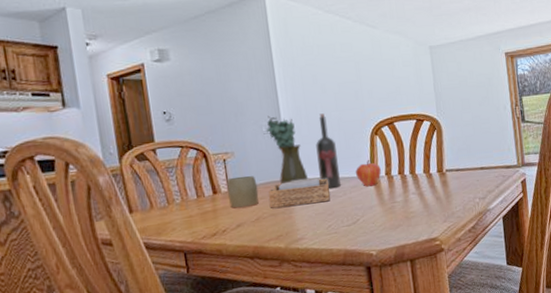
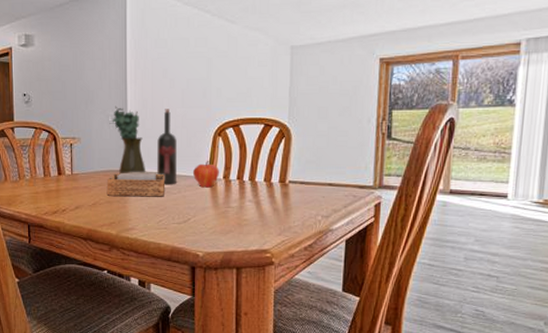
mug: present [226,175,259,210] -> none [70,162,98,192]

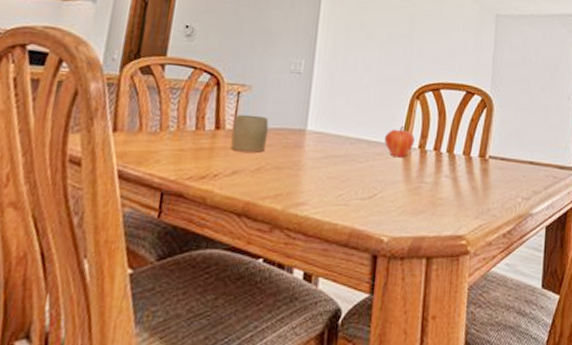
mug: none [70,162,98,192] -> present [230,114,269,154]
napkin holder: present [106,172,166,197] -> none [276,132,352,166]
vase: present [113,106,145,174] -> none [295,53,330,135]
wine bottle: present [157,109,177,185] -> none [342,63,369,152]

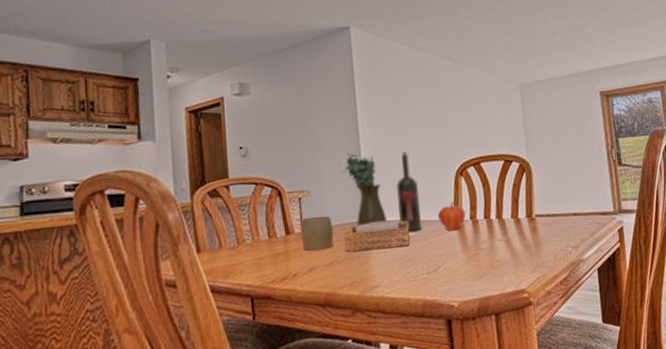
napkin holder: none [276,132,352,166] -> present [344,220,410,253]
vase: none [295,53,330,135] -> present [346,153,387,227]
wine bottle: none [342,63,369,152] -> present [396,152,422,233]

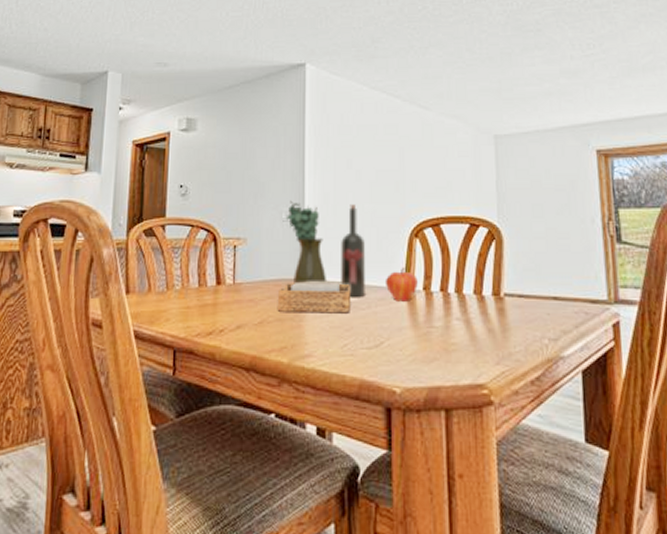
mug: present [300,216,334,252] -> none [232,268,267,307]

